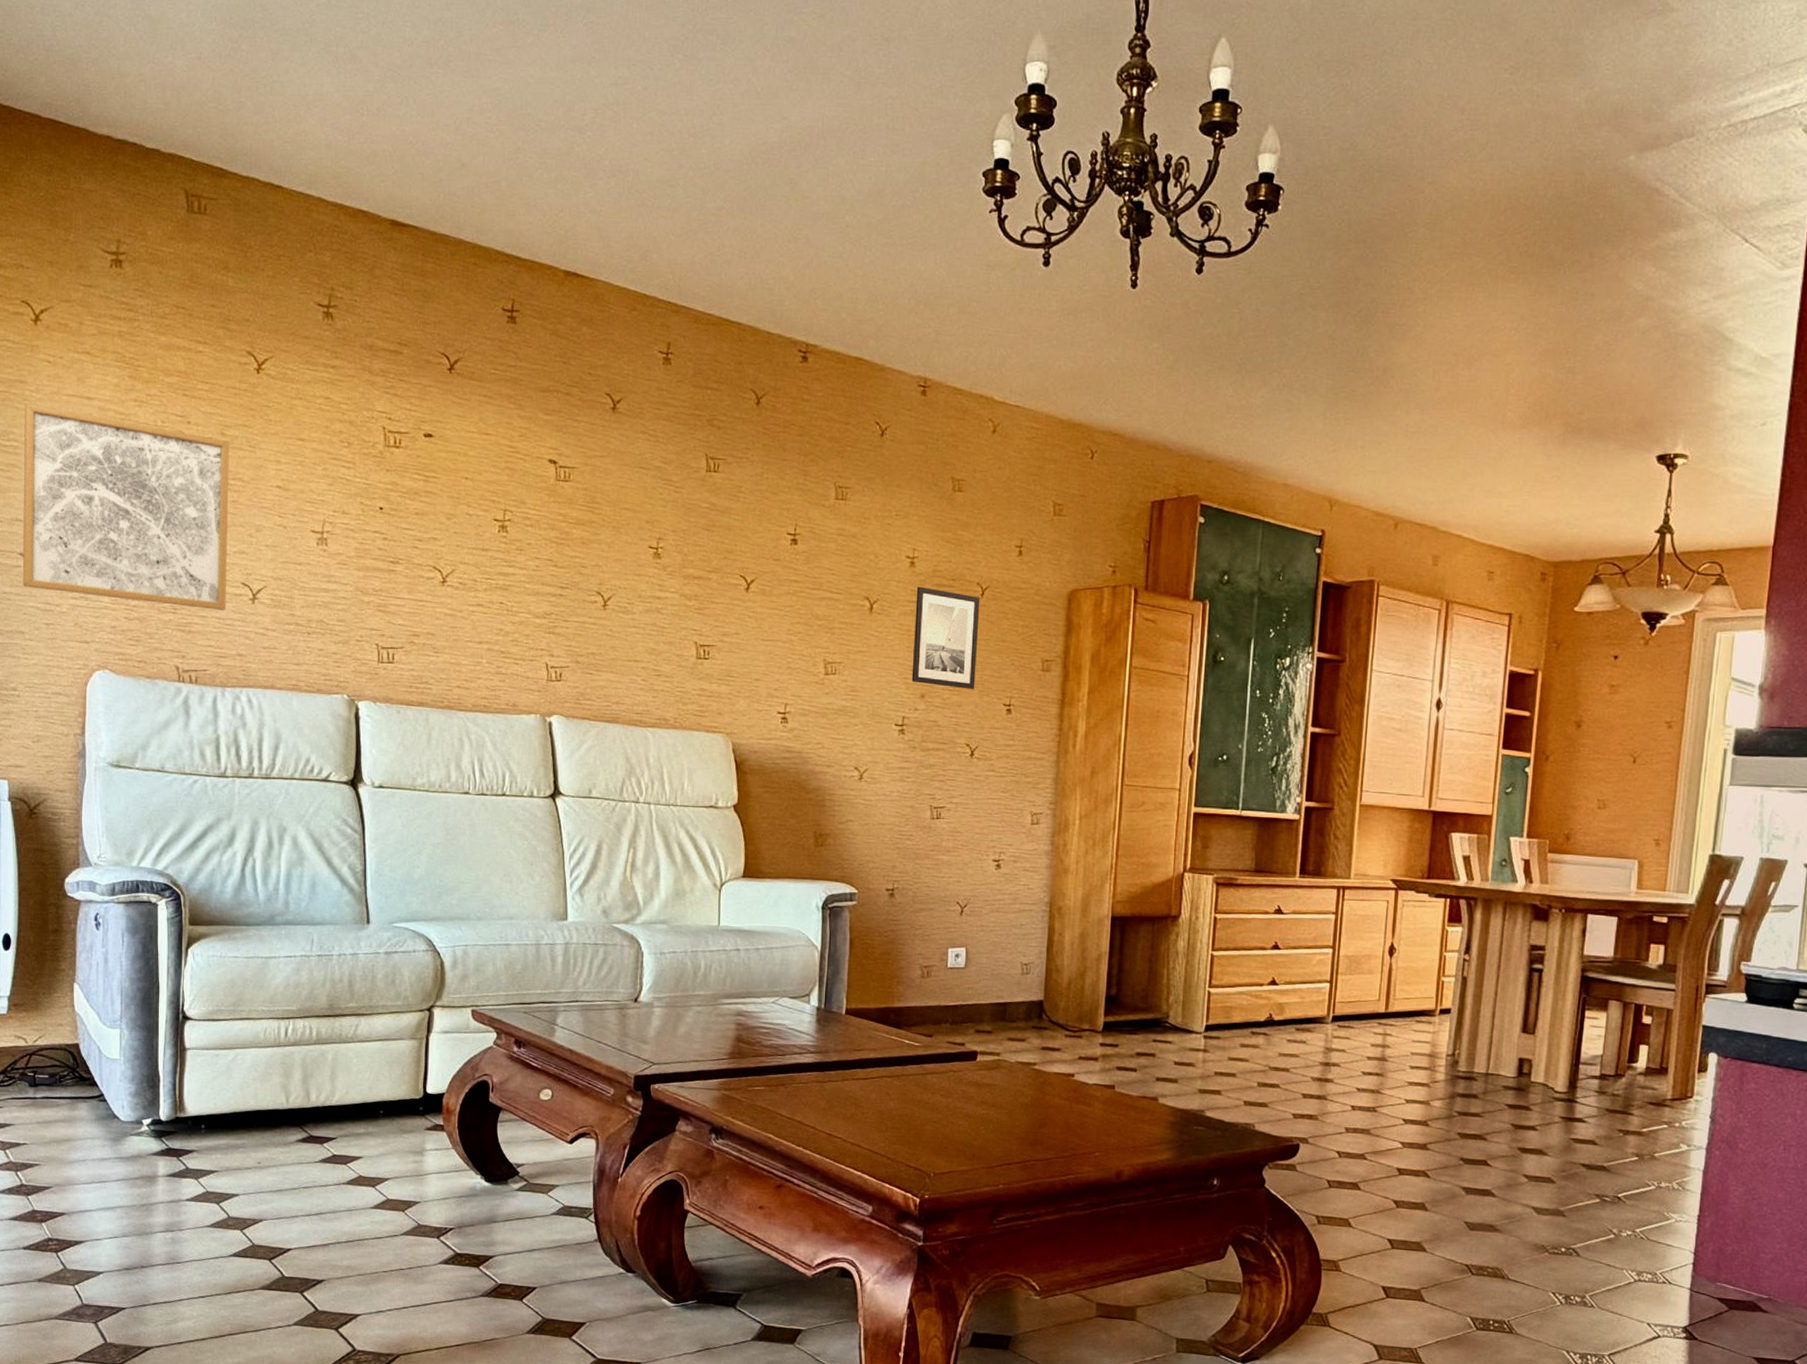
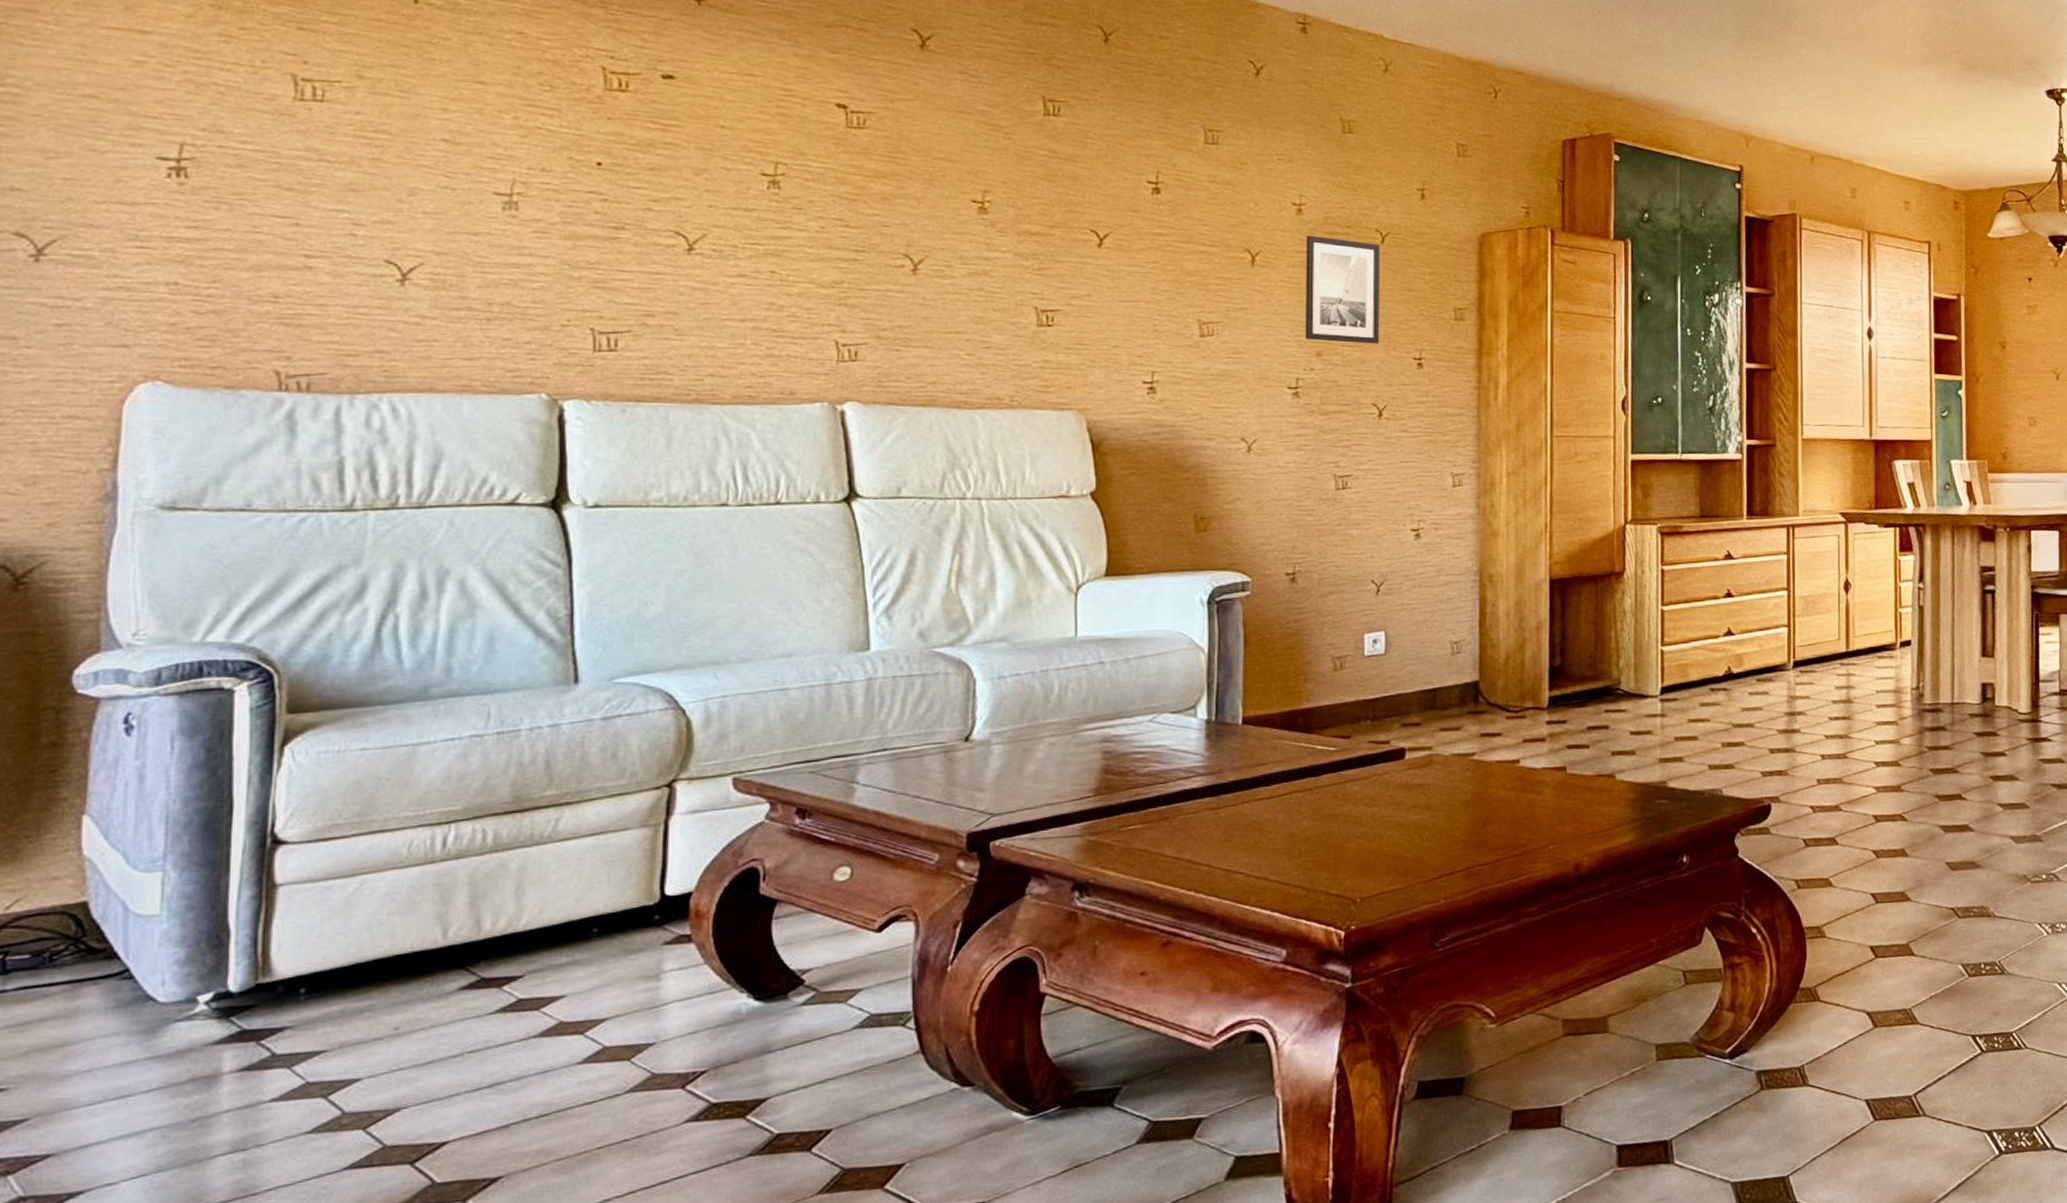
wall art: present [22,403,229,610] -> none [17,38,369,296]

